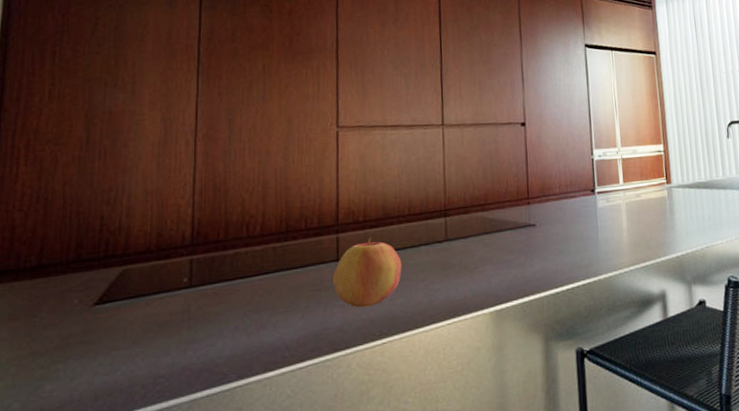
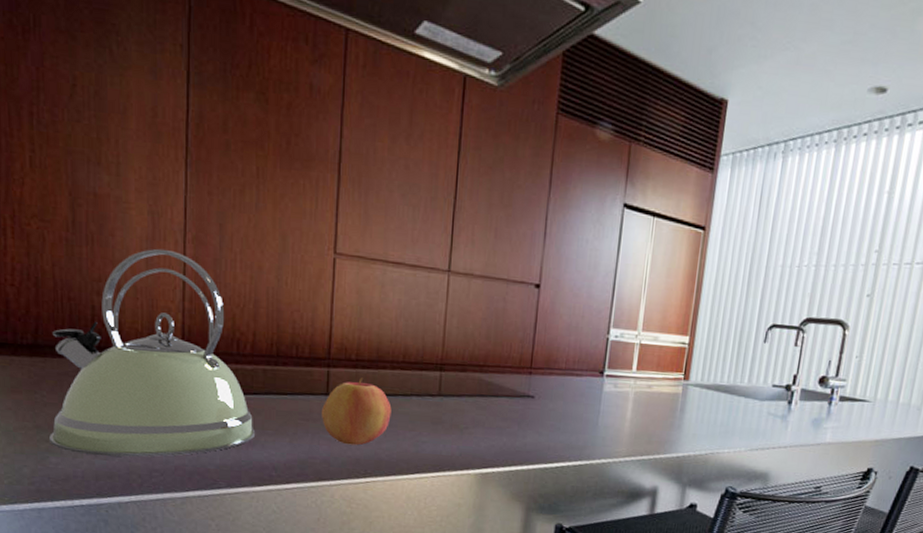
kettle: none [46,150,267,375] -> present [49,248,256,457]

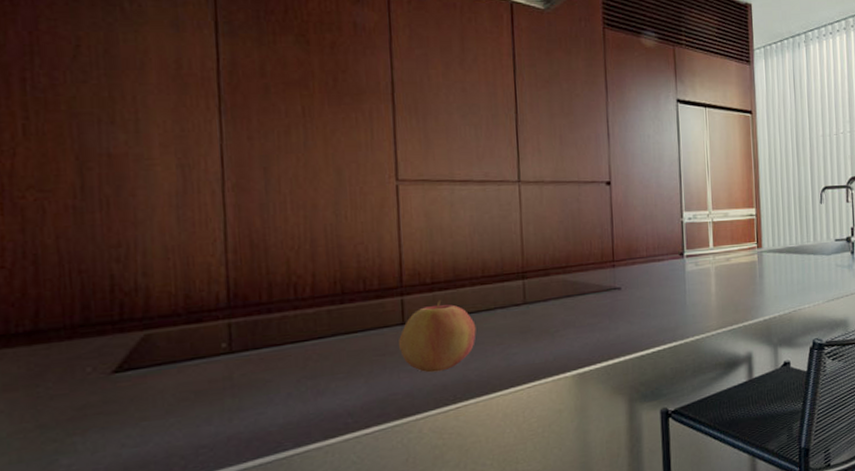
kettle: present [49,248,256,457] -> none [58,201,324,447]

